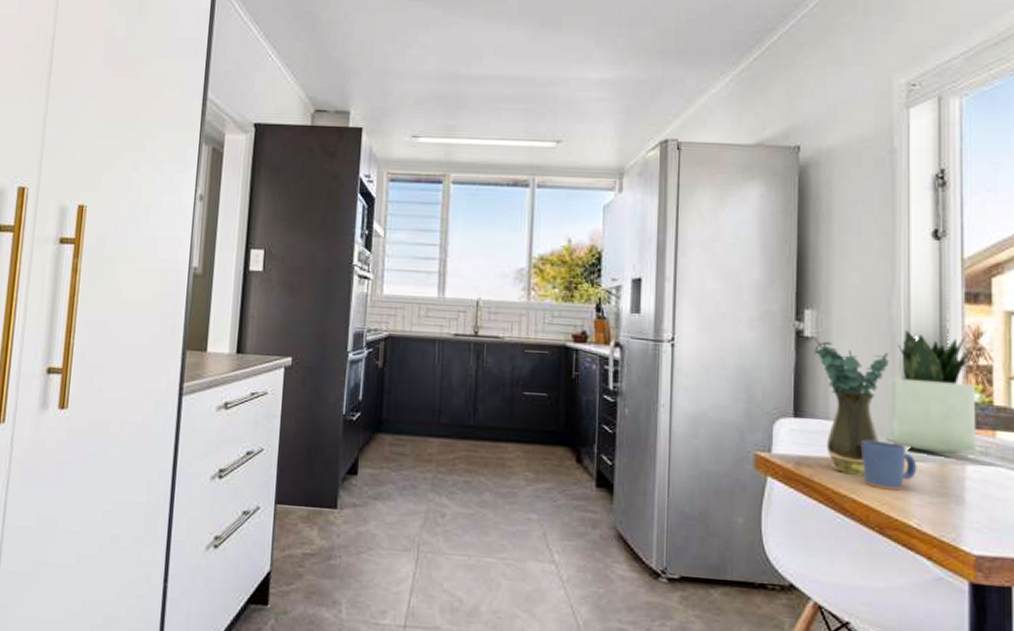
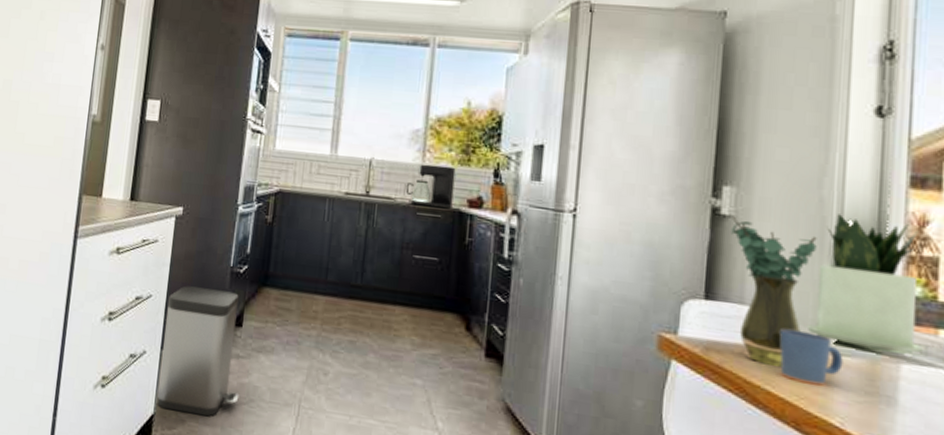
pedal bin: none [273,437,358,569] -> present [157,285,240,417]
coffee maker: none [513,302,560,345] -> present [405,164,456,209]

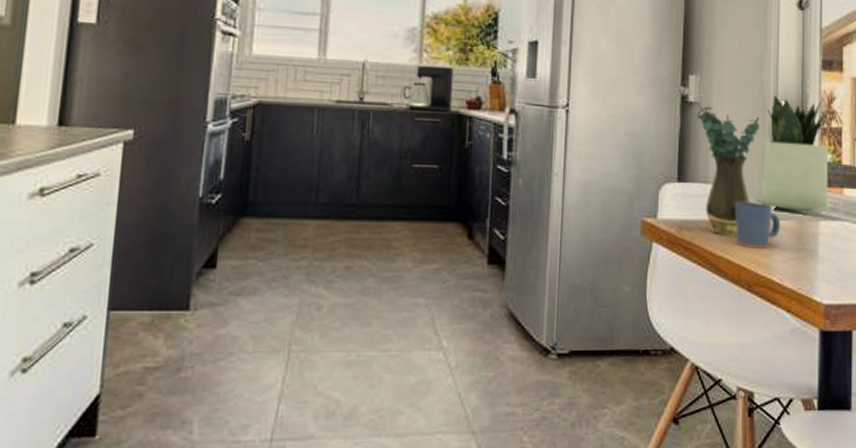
pedal bin: present [157,285,240,417] -> none [104,227,215,385]

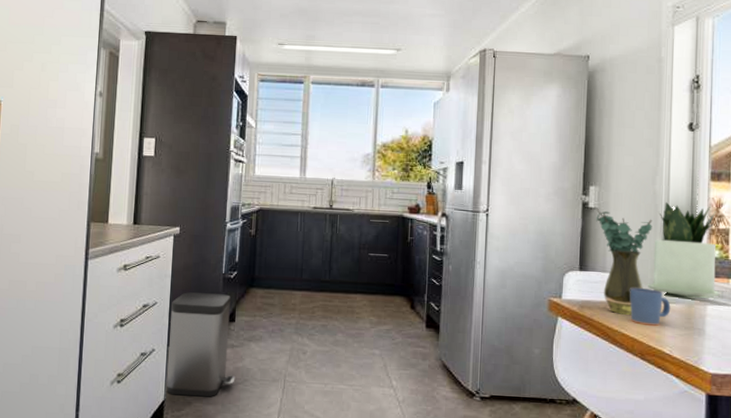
pedal bin: none [104,227,215,385] -> present [166,292,236,397]
coffee maker: present [402,65,454,112] -> none [361,181,398,216]

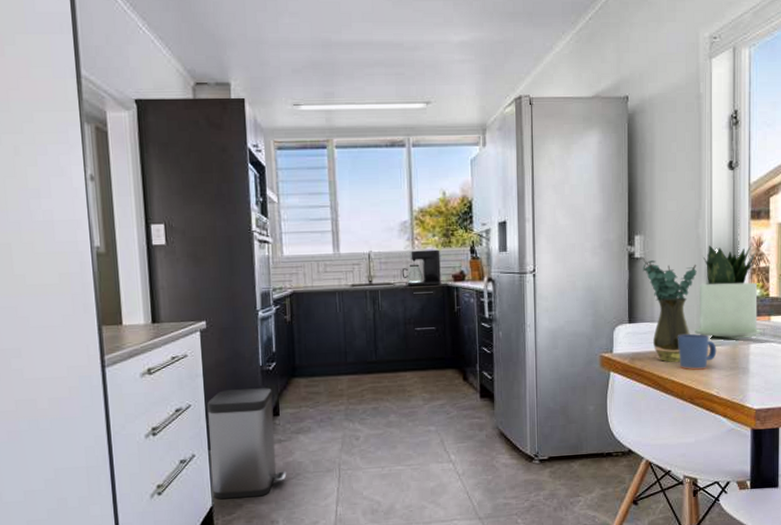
coffee maker: none [361,181,398,216] -> present [401,249,441,287]

